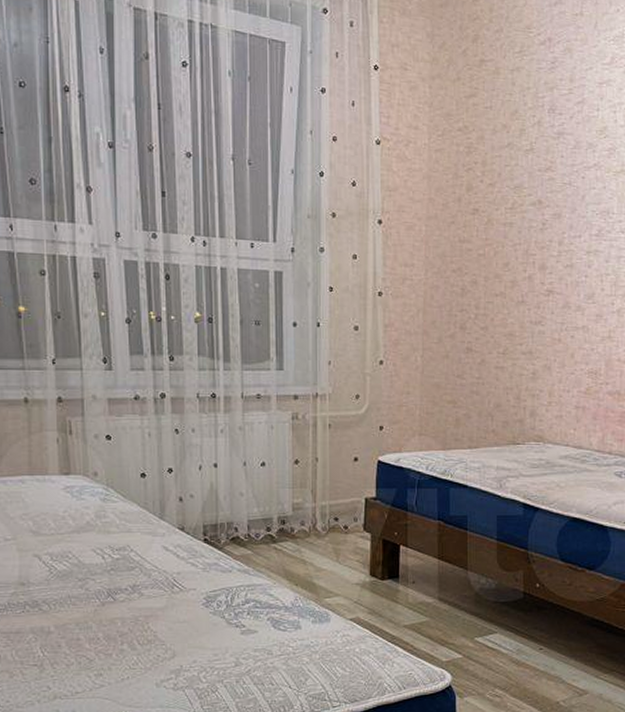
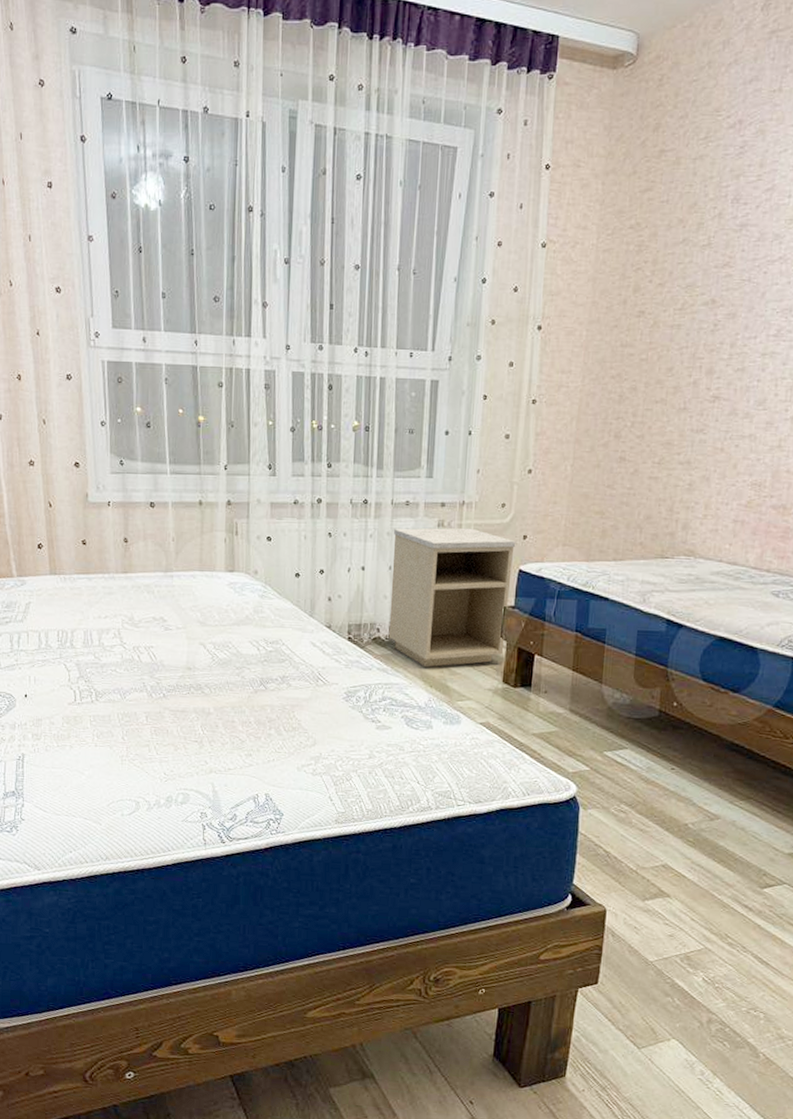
nightstand: none [245,420,373,566] -> present [388,527,516,667]

